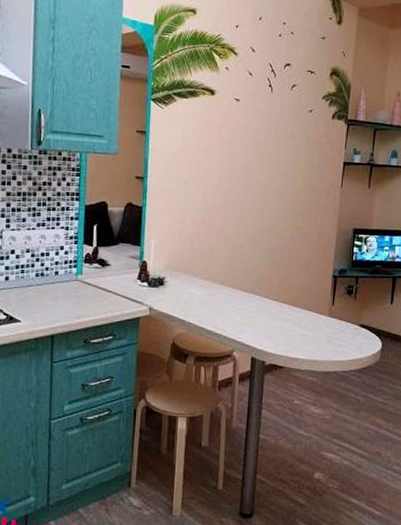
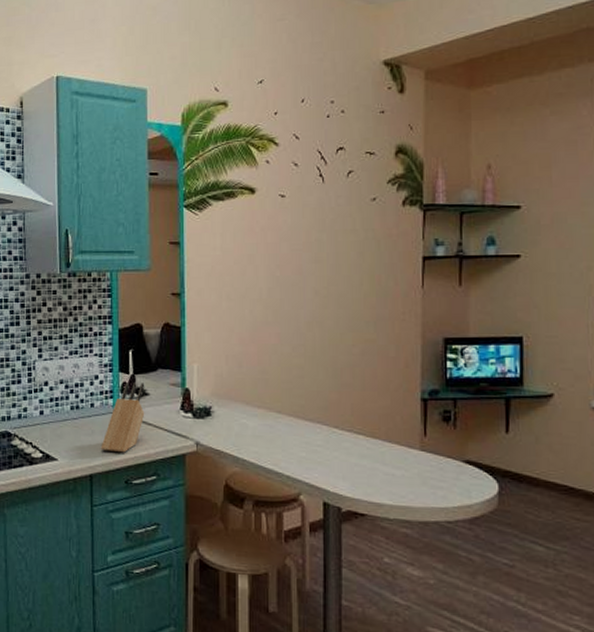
knife block: none [63,254,107,316] -> present [101,382,145,453]

